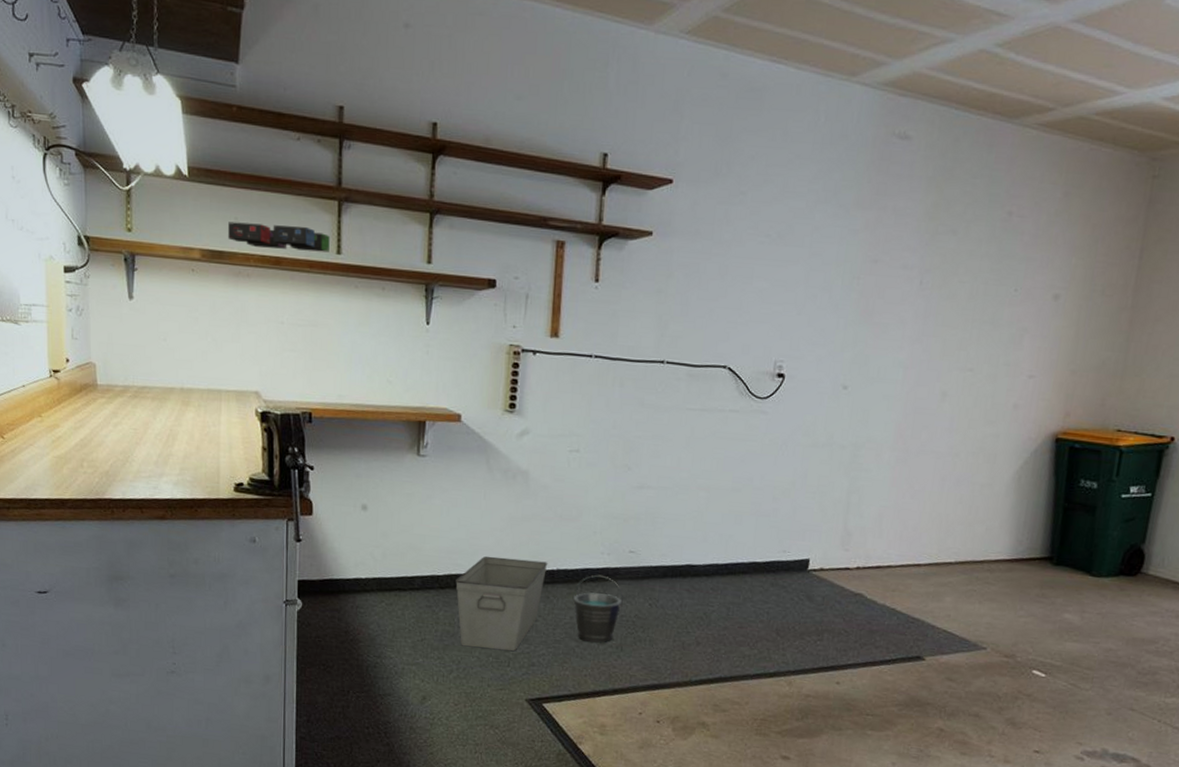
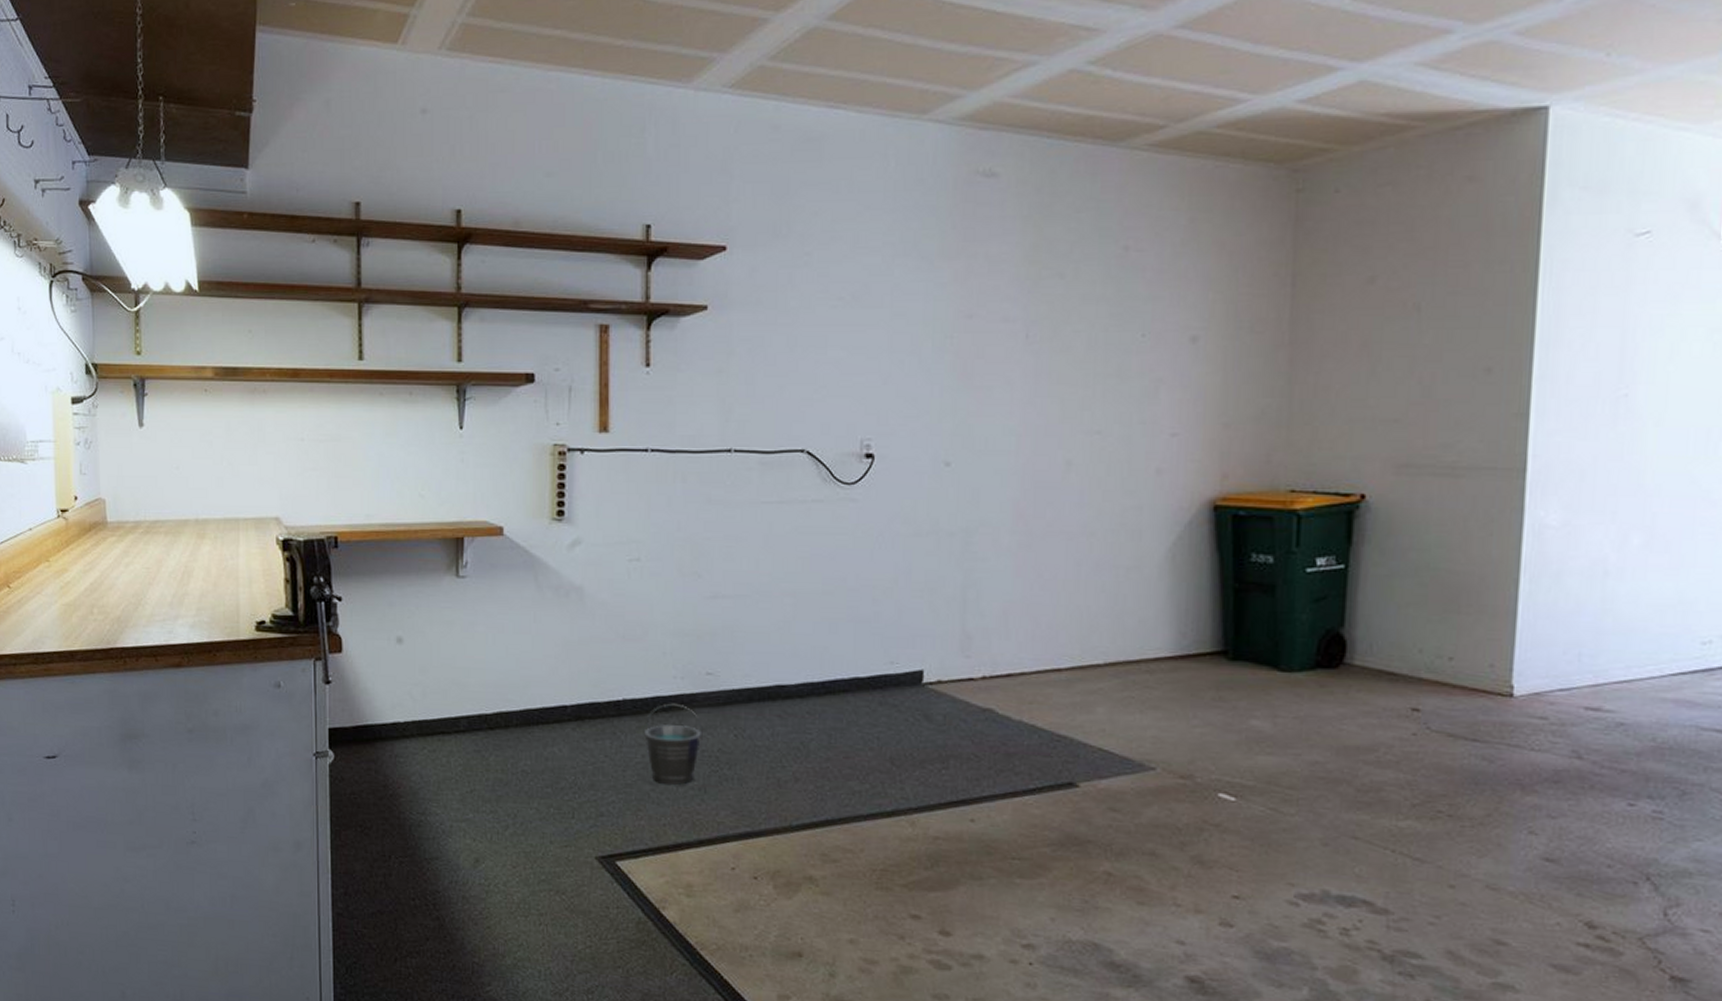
box set: present [228,221,330,253] -> none [242,333,351,360]
storage bin: present [455,556,548,652] -> none [506,688,612,800]

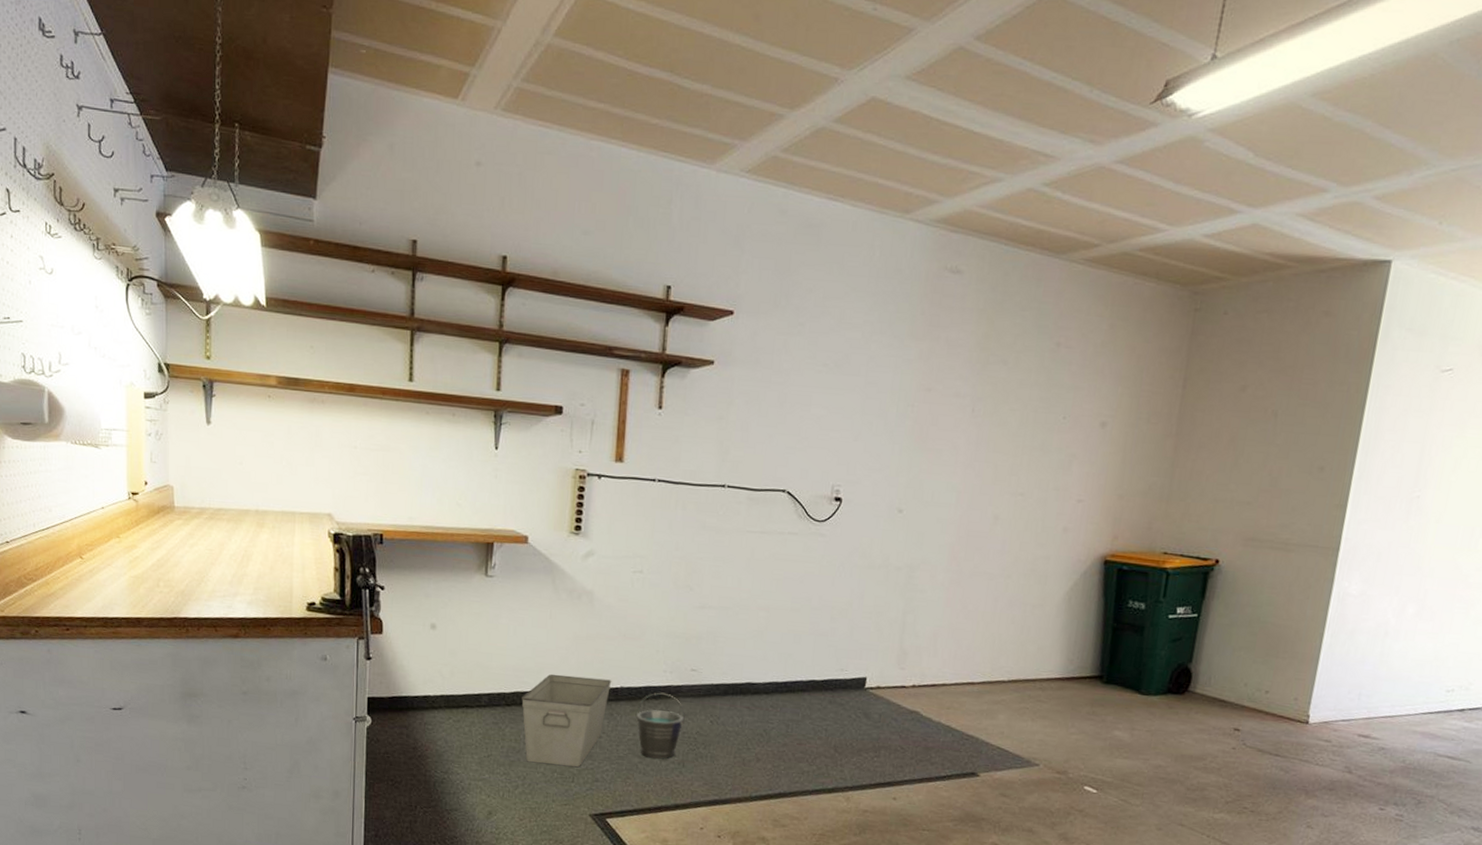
storage bin: none [506,688,612,800] -> present [521,673,612,768]

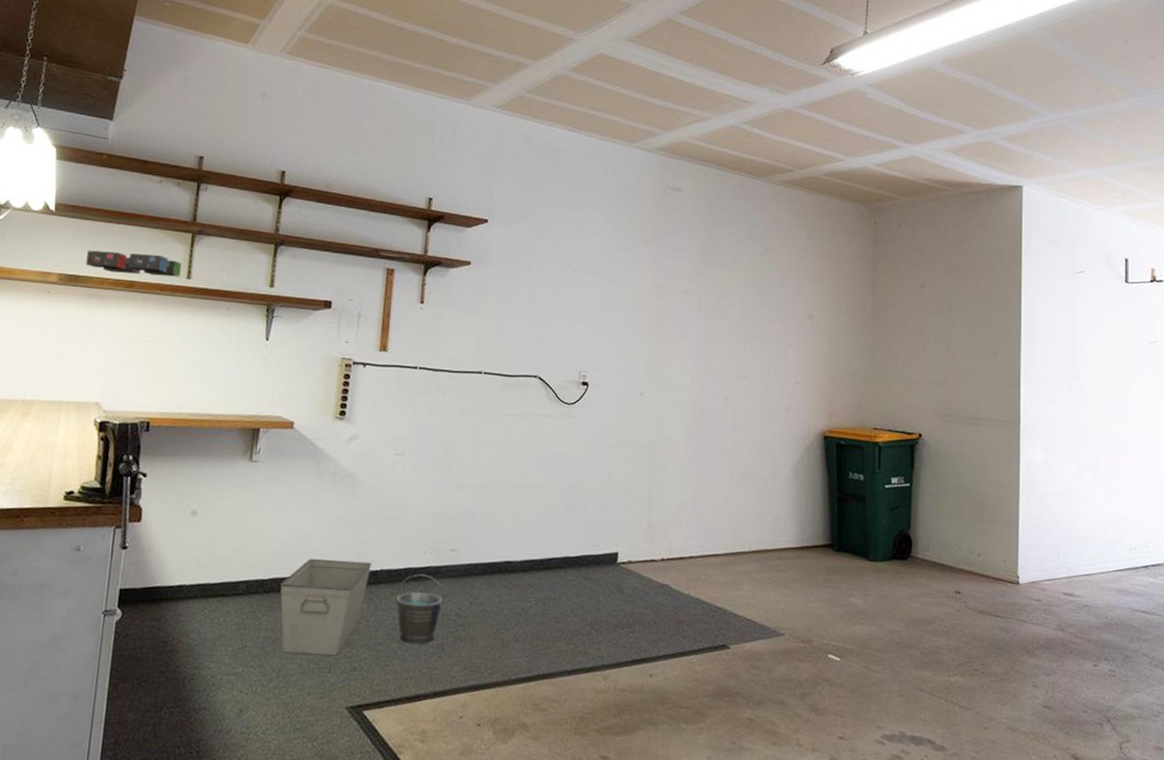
box set: none [304,350,402,380] -> present [86,250,182,277]

